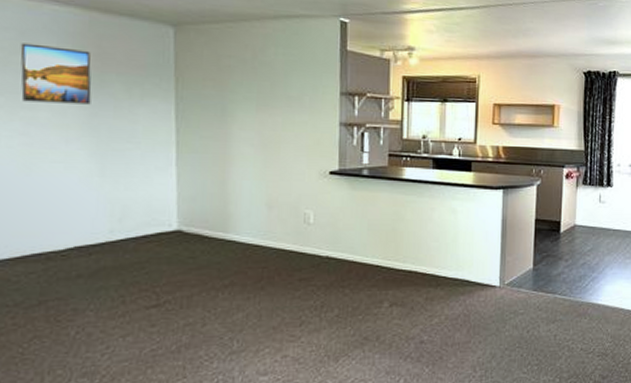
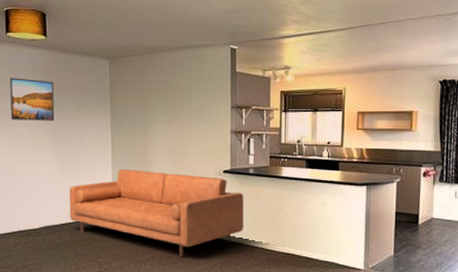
sofa: none [112,170,356,281] -> present [69,169,244,257]

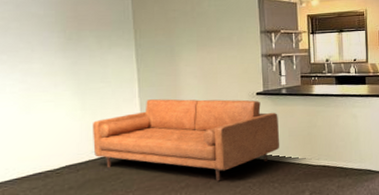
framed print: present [9,77,55,121] -> none [17,13,72,57]

